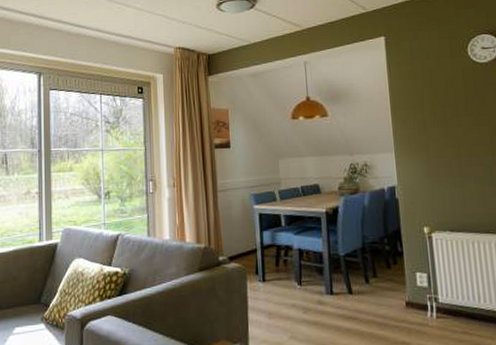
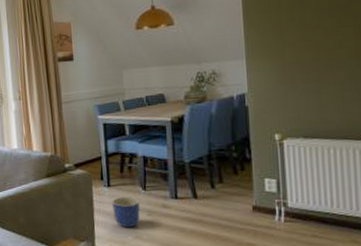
planter: none [266,292,296,327] -> present [111,197,140,228]

